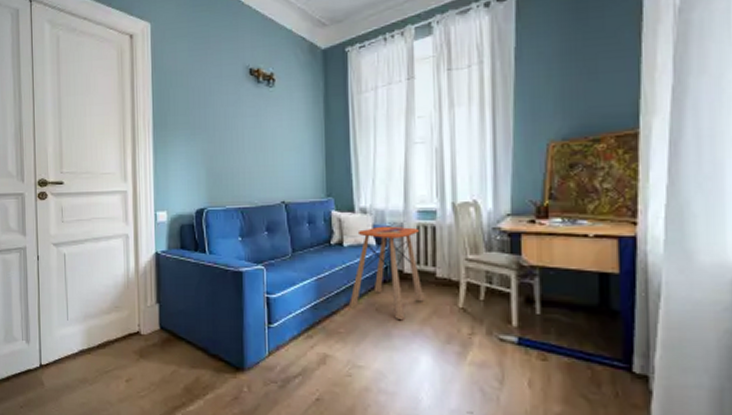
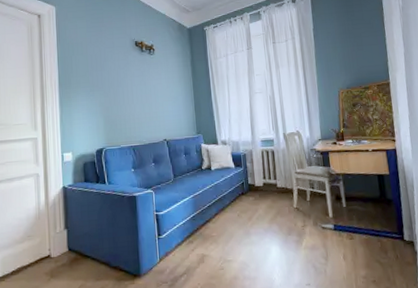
side table: present [350,226,424,321] -> none [218,152,270,222]

